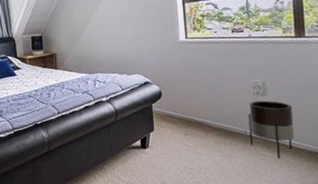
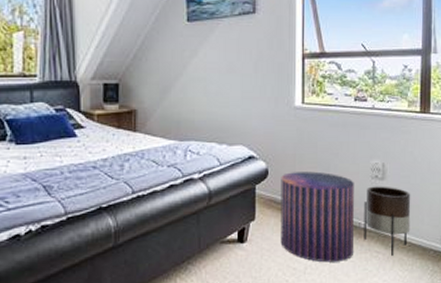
stool: none [172,91,242,164] -> present [280,171,354,263]

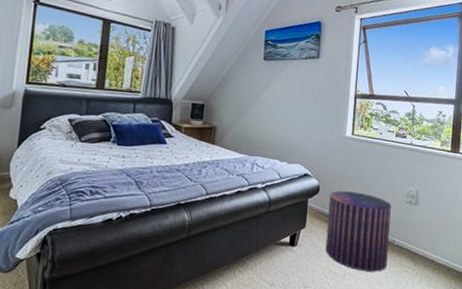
planter: present [364,186,411,256] -> none [396,210,440,272]

